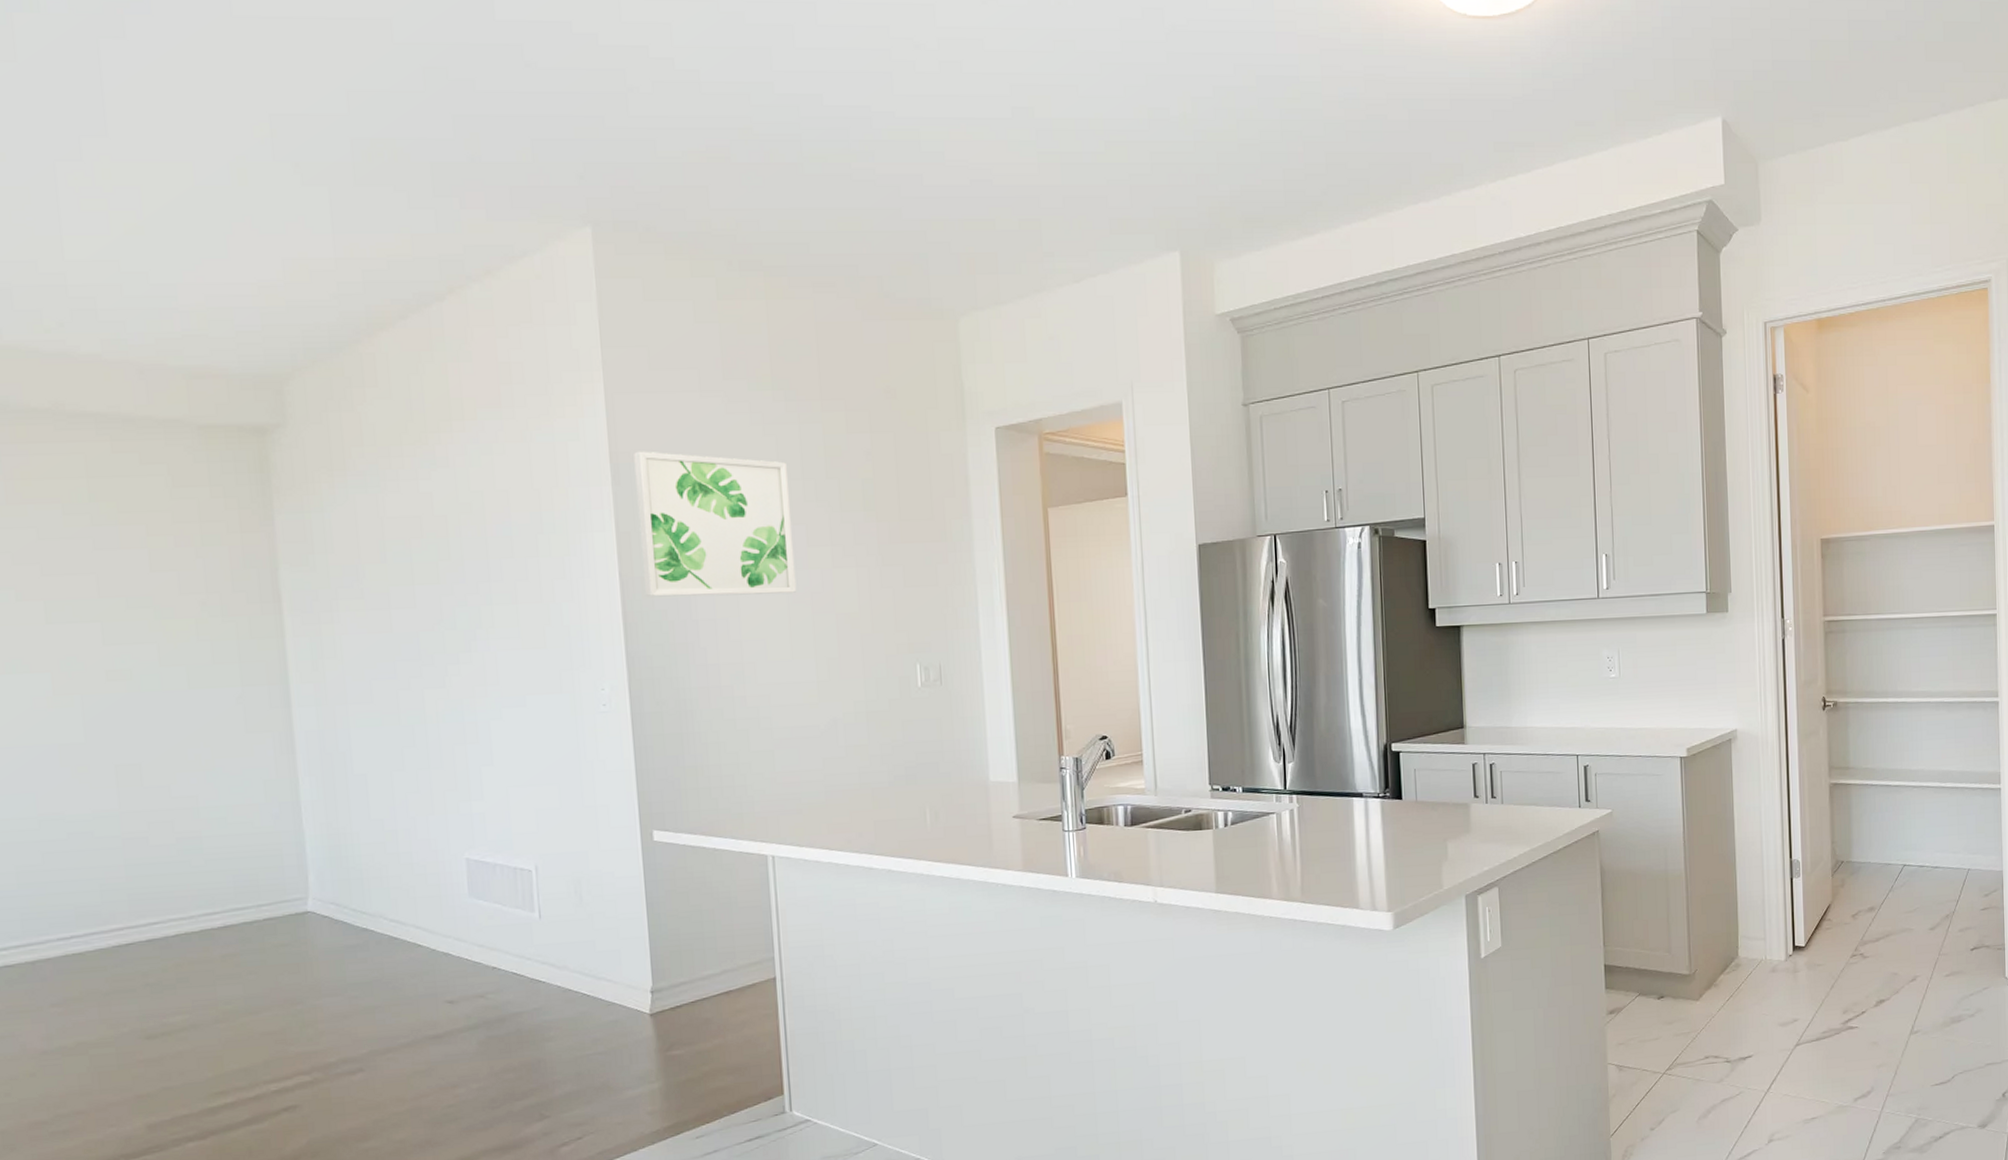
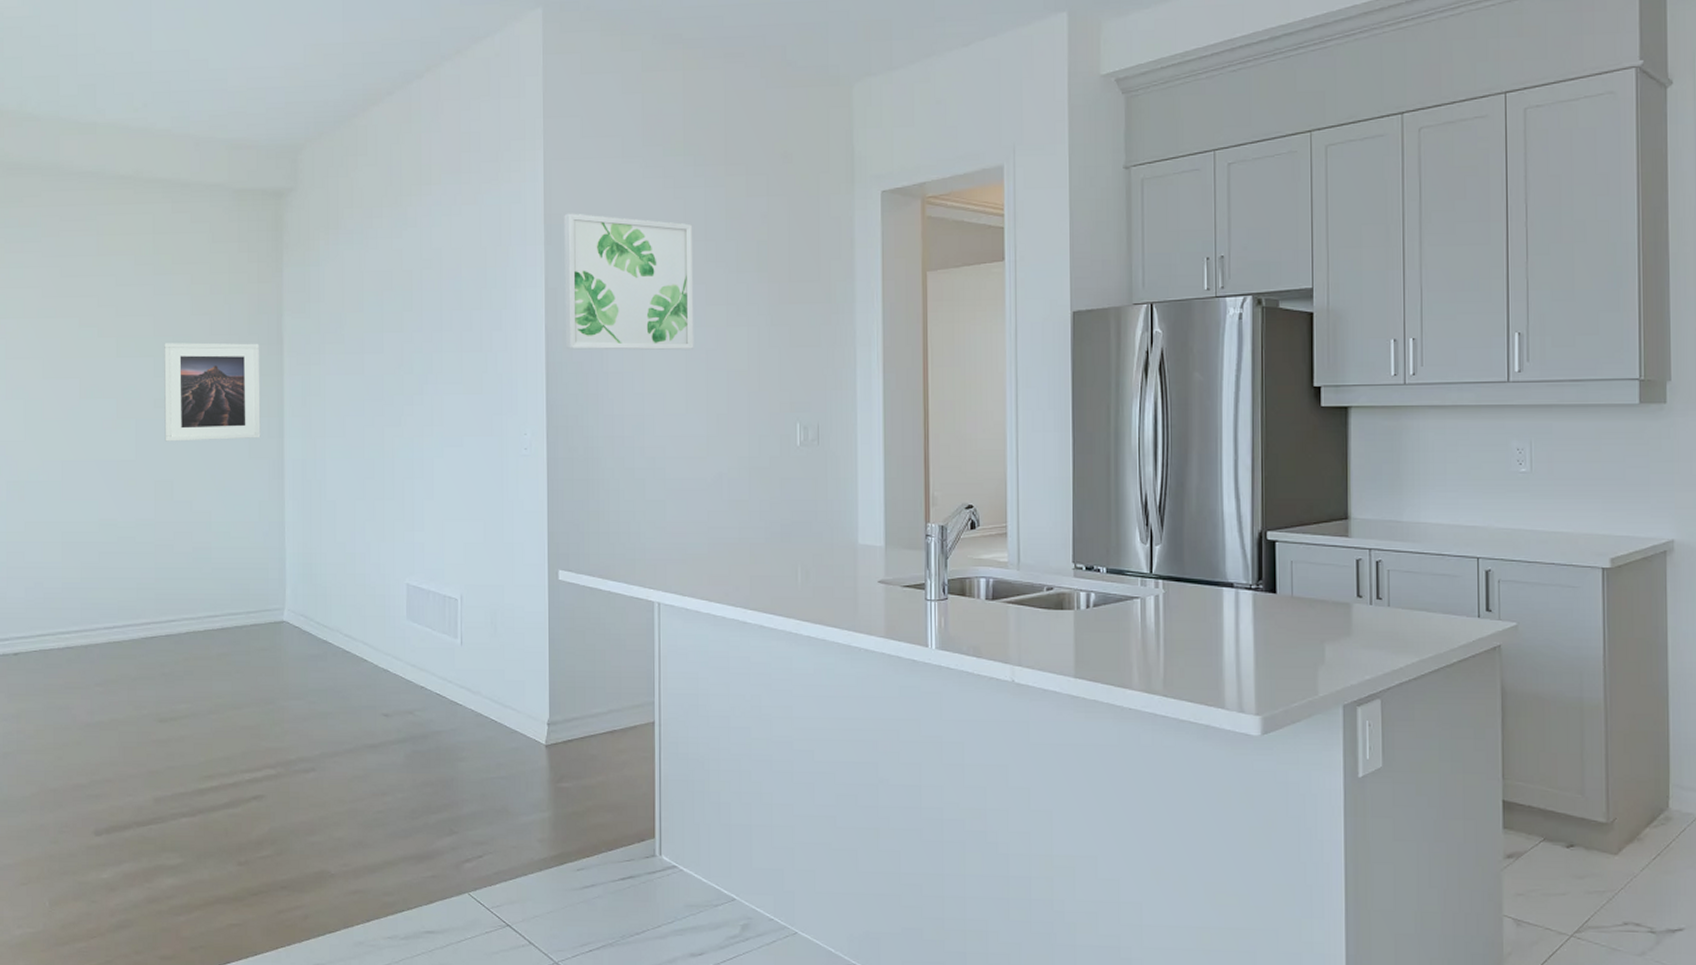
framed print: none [112,601,260,719] -> present [163,342,261,442]

